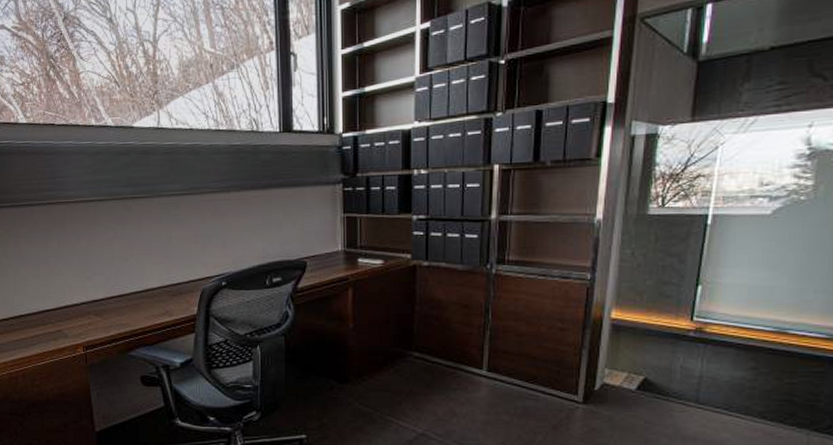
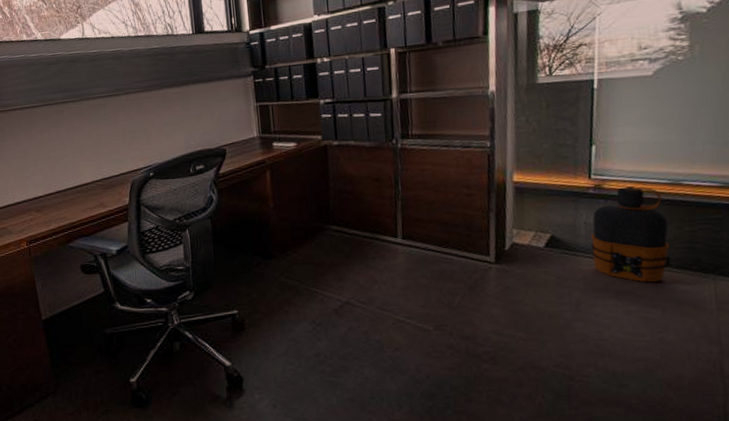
water bottle: none [685,332,768,434] -> present [590,186,671,283]

